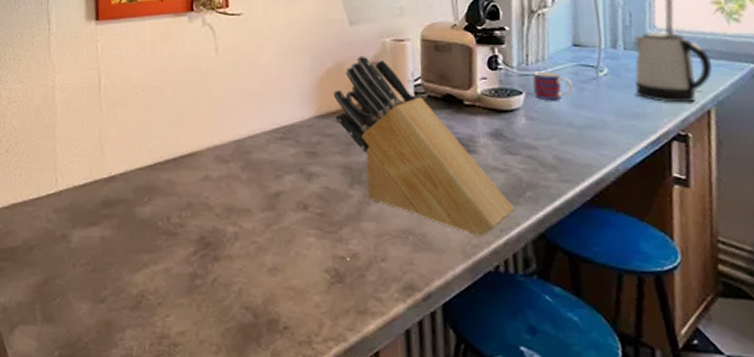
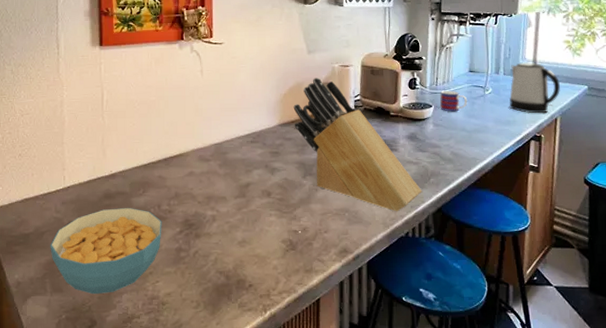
cereal bowl: none [40,218,172,328] -> present [50,207,162,295]

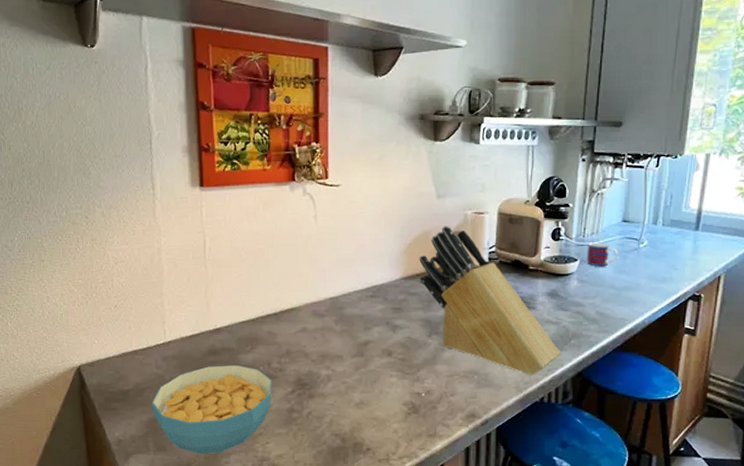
kettle: present [509,62,560,114] -> none [666,211,727,270]

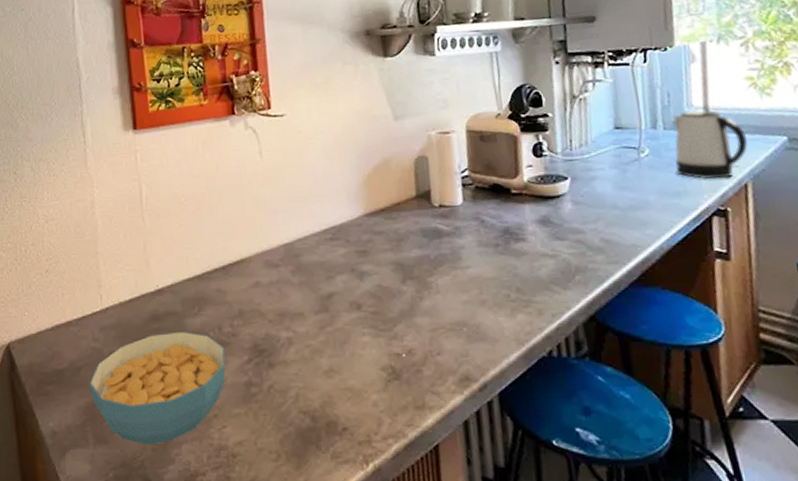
knife block: present [419,226,561,375] -> none [381,150,566,324]
mug: present [586,242,619,267] -> none [576,155,617,184]
kettle: none [666,211,727,270] -> present [673,109,748,180]

